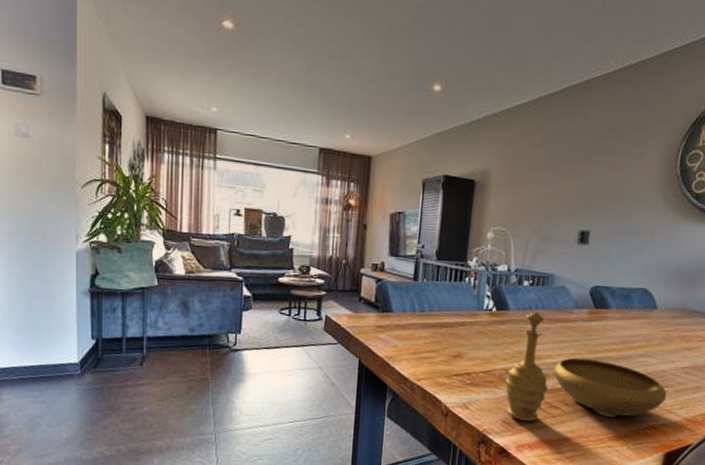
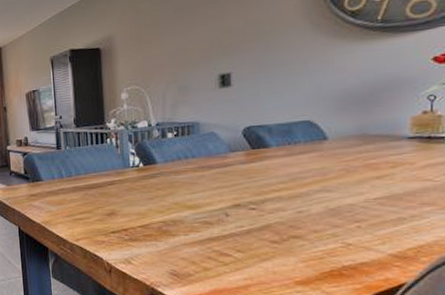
decorative bowl: present [505,312,667,422] -> none [165,161,361,272]

